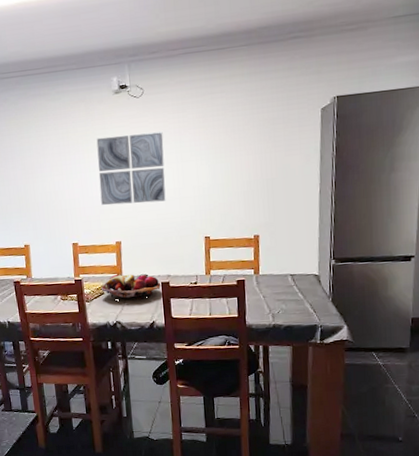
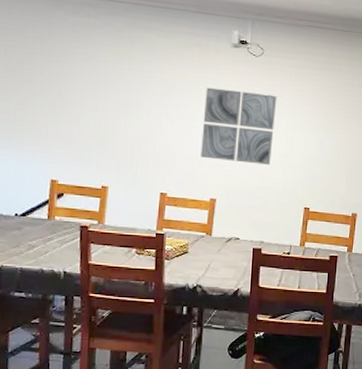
fruit basket: present [101,274,161,300] -> none [186,233,253,264]

